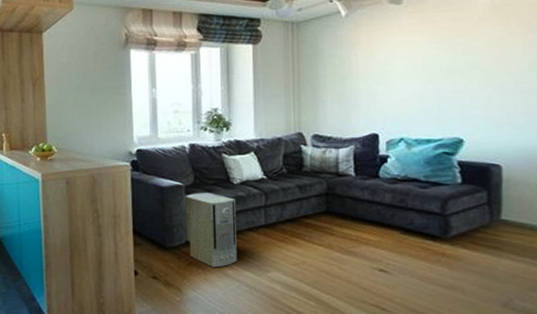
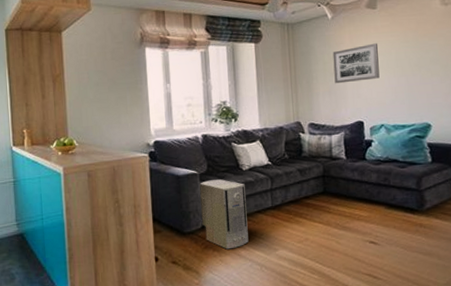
wall art: none [345,44,402,91] -> present [332,43,380,84]

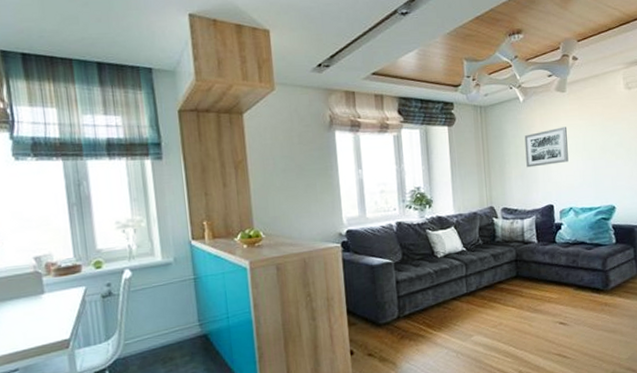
air purifier: present [199,179,249,250] -> none [394,267,445,339]

